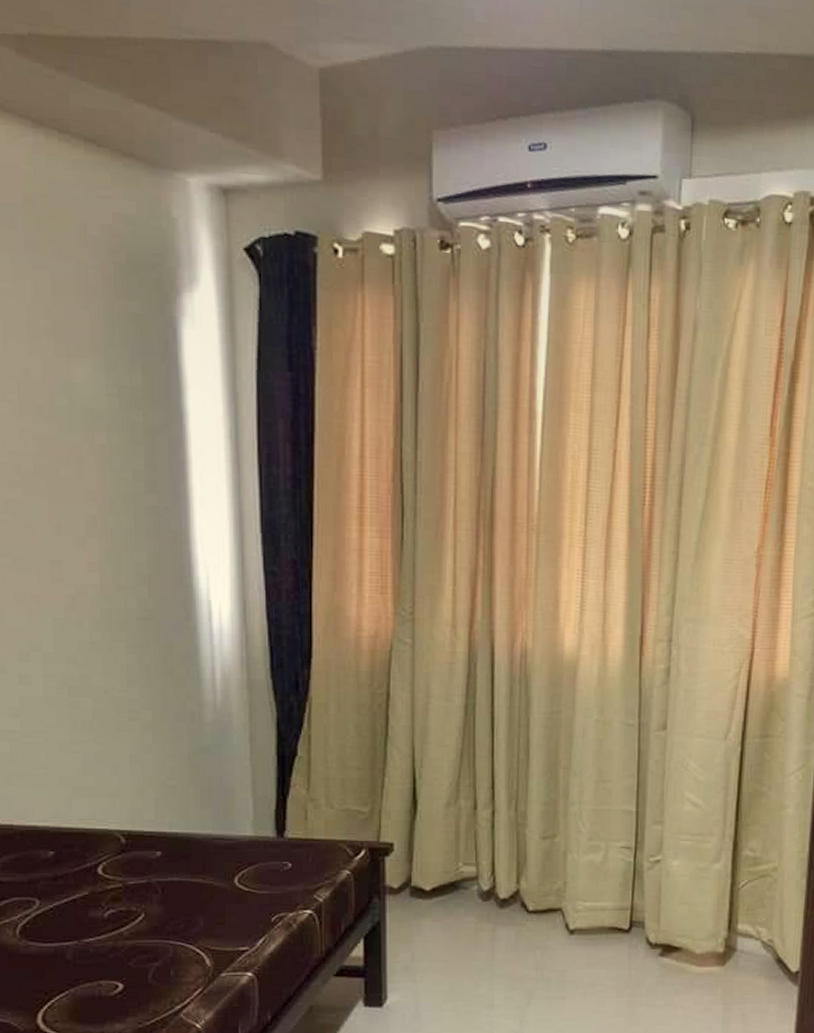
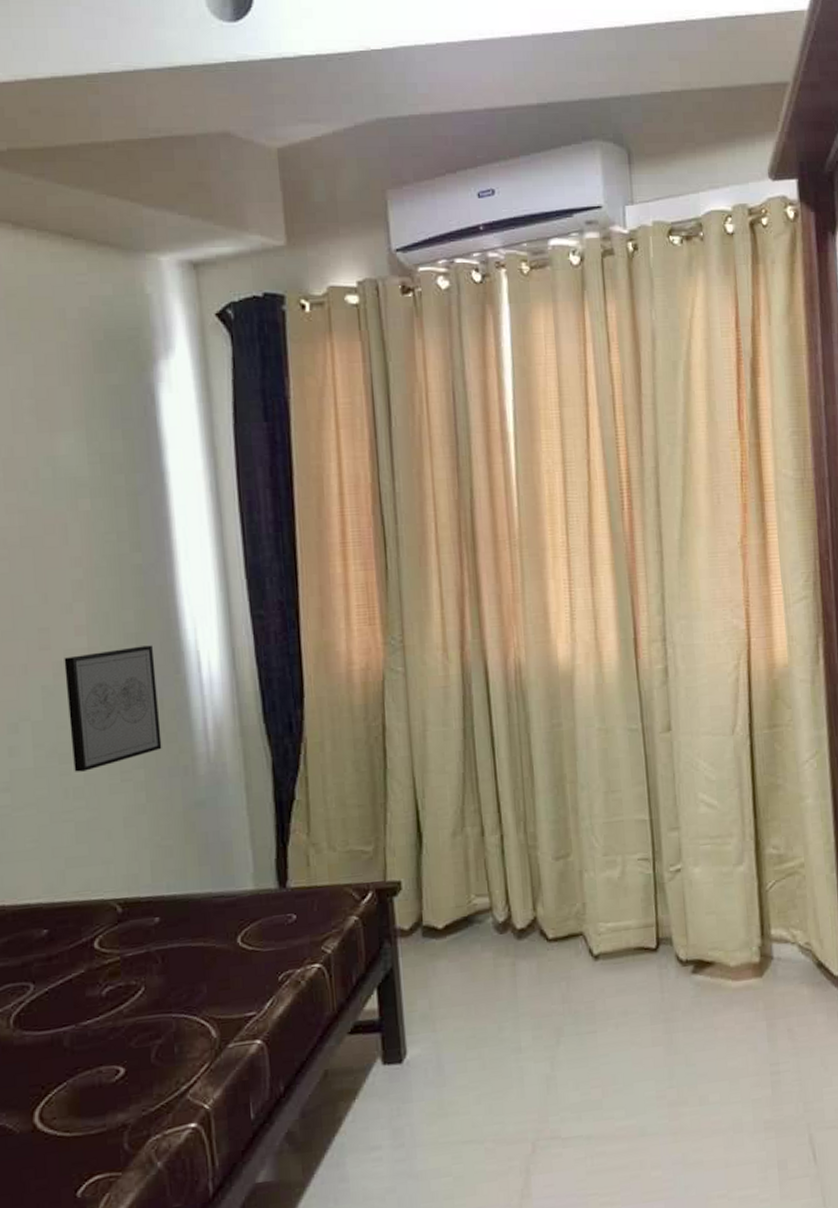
wall art: none [76,589,170,706] -> present [64,645,162,772]

